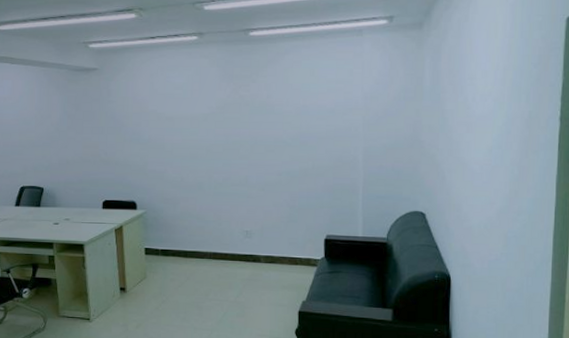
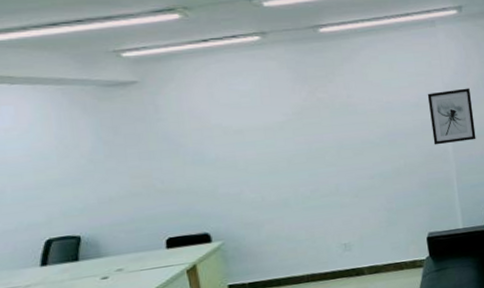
wall art: none [344,99,390,152] -> present [427,88,476,145]

